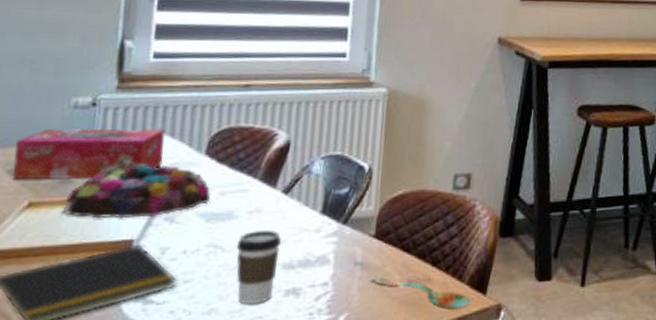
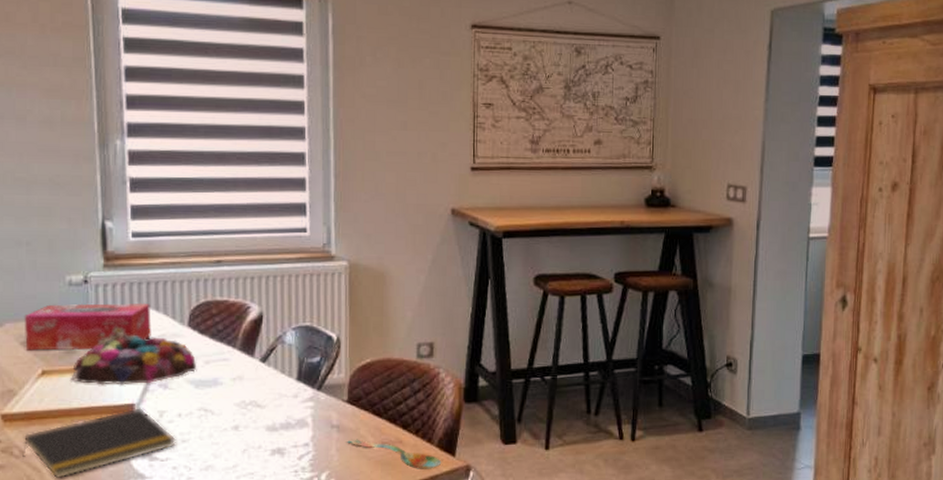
coffee cup: present [236,229,281,305] -> none [224,395,263,463]

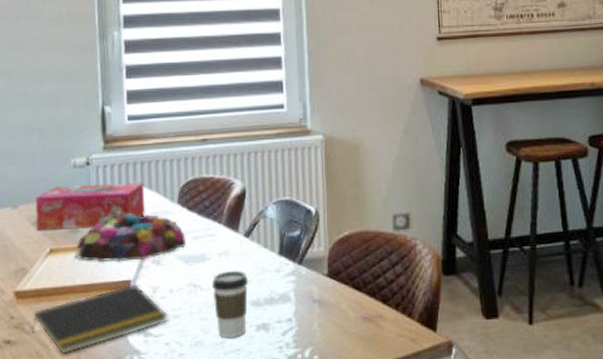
coffee cup: none [224,395,263,463] -> present [211,270,248,338]
spoon: present [347,439,442,469] -> none [329,314,423,346]

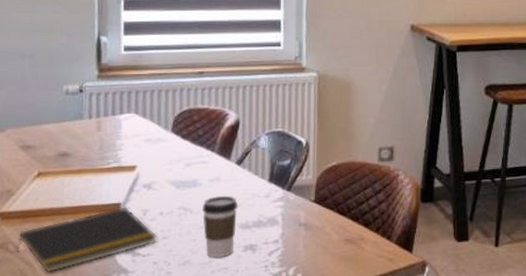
tissue box: present [35,182,145,230] -> none [24,110,139,154]
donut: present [75,211,185,263] -> none [64,137,178,186]

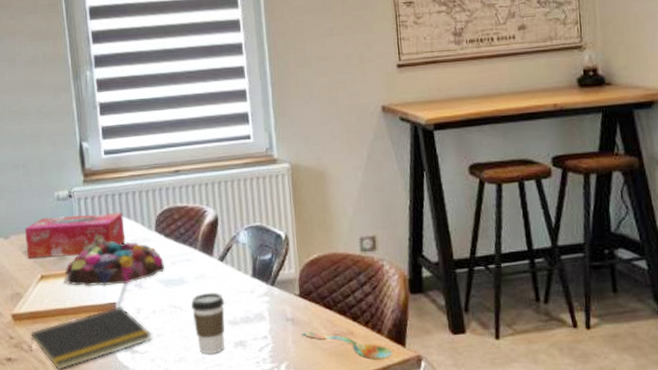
tissue box: none [24,110,139,154] -> present [24,212,126,258]
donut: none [64,137,178,186] -> present [64,239,164,287]
spoon: none [314,236,400,265] -> present [302,331,393,360]

